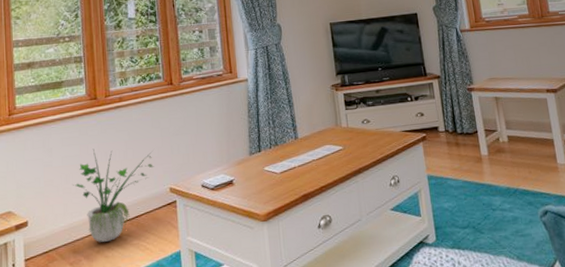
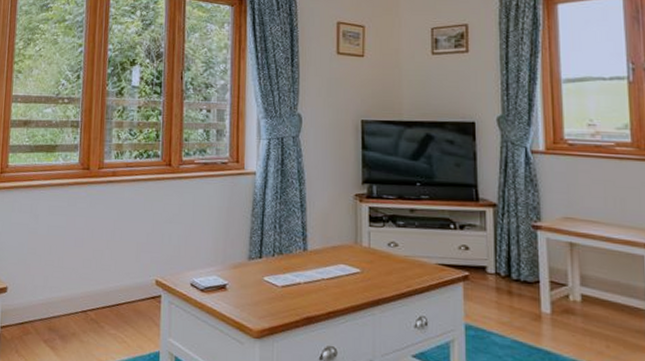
potted plant: present [73,148,155,242] -> none [56,222,142,325]

